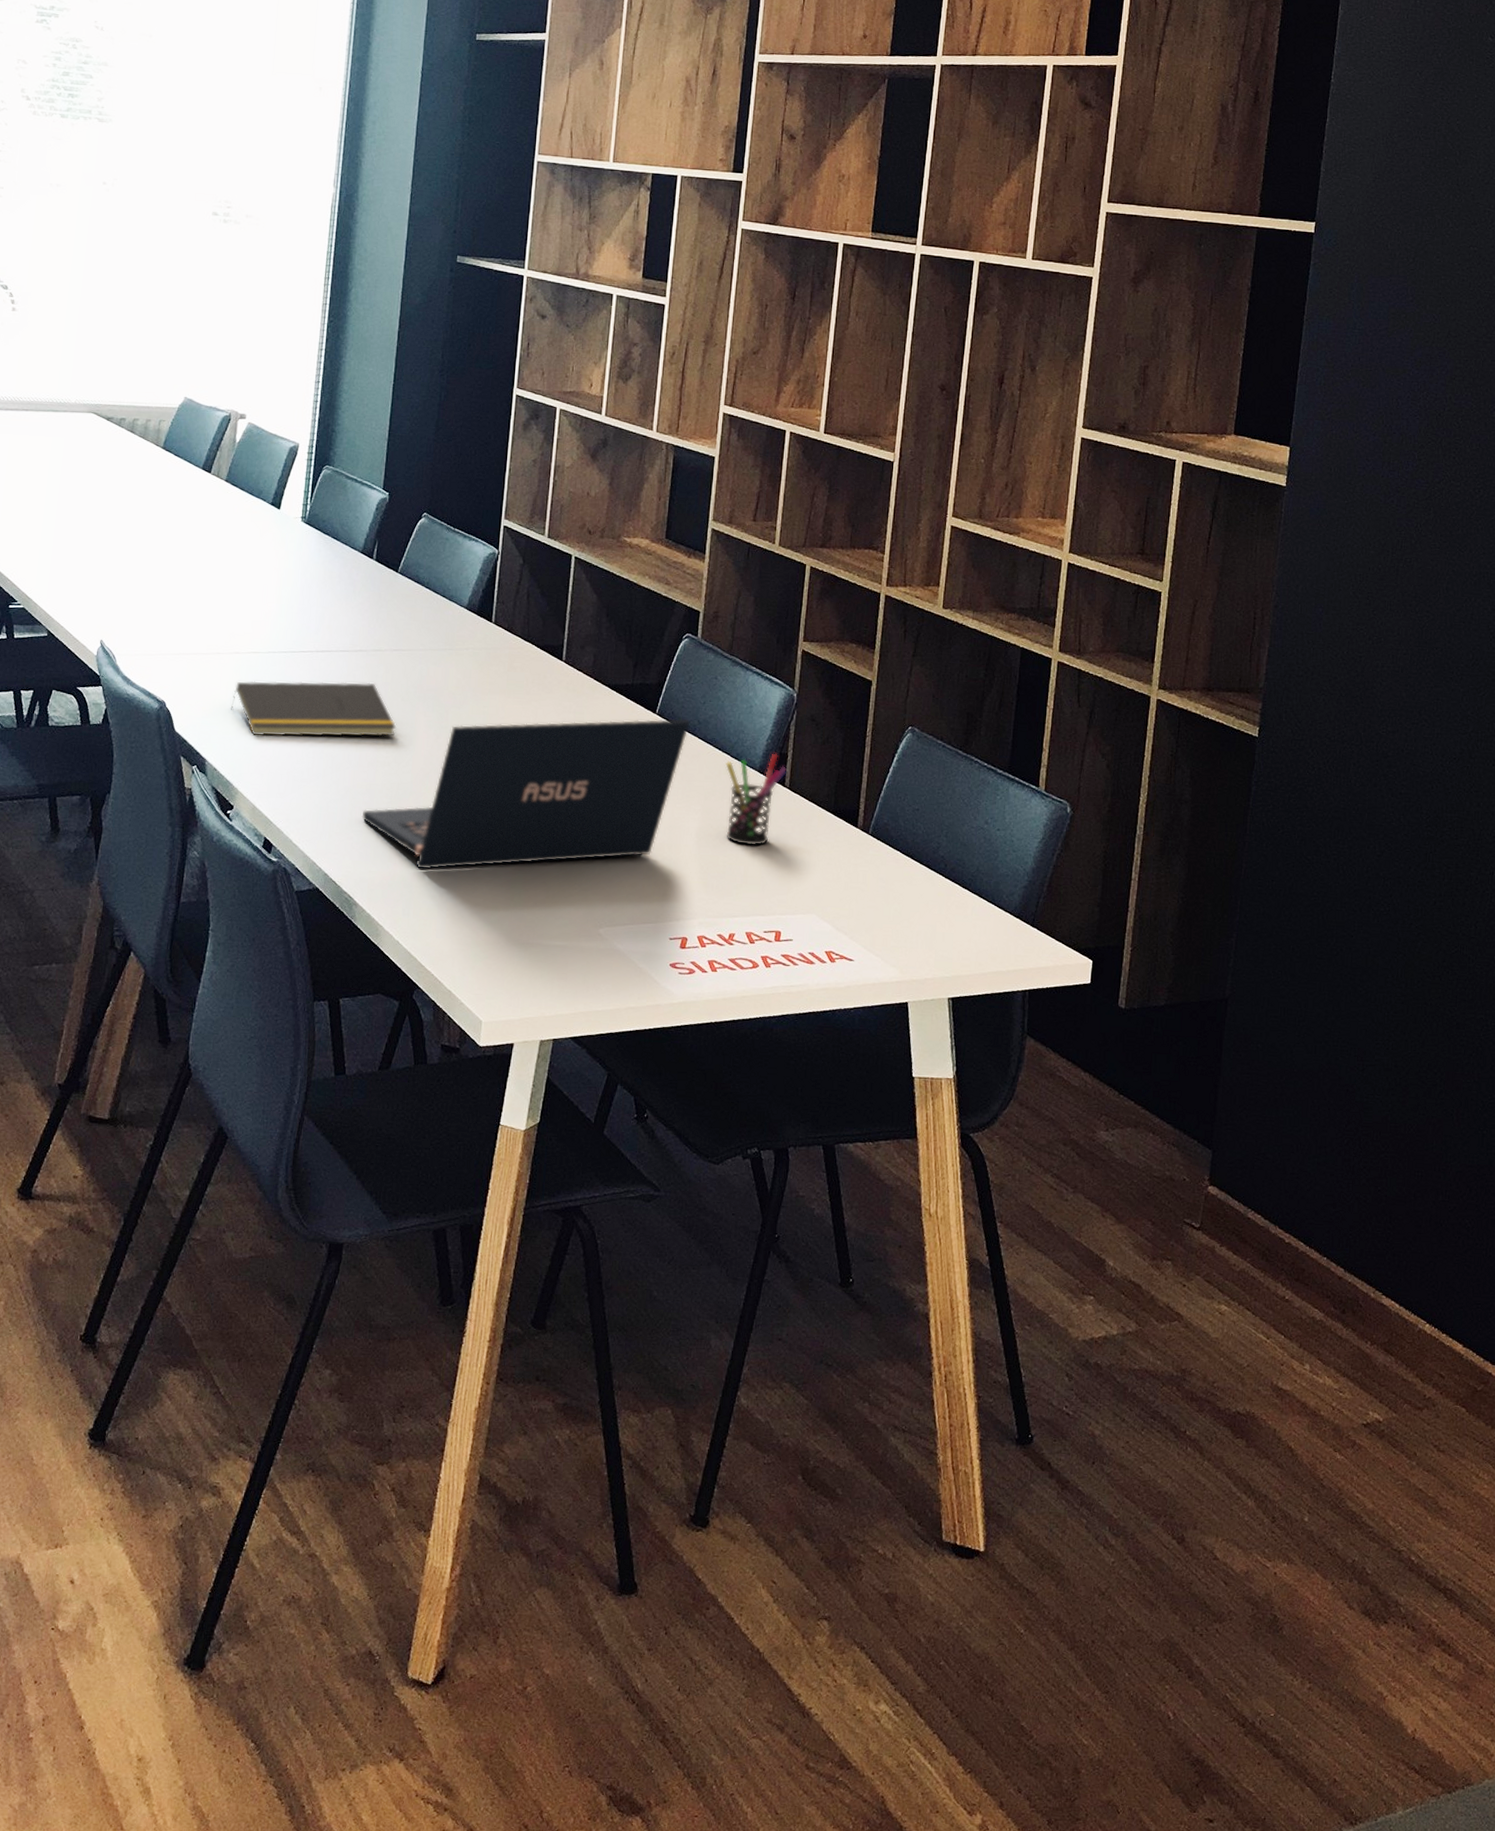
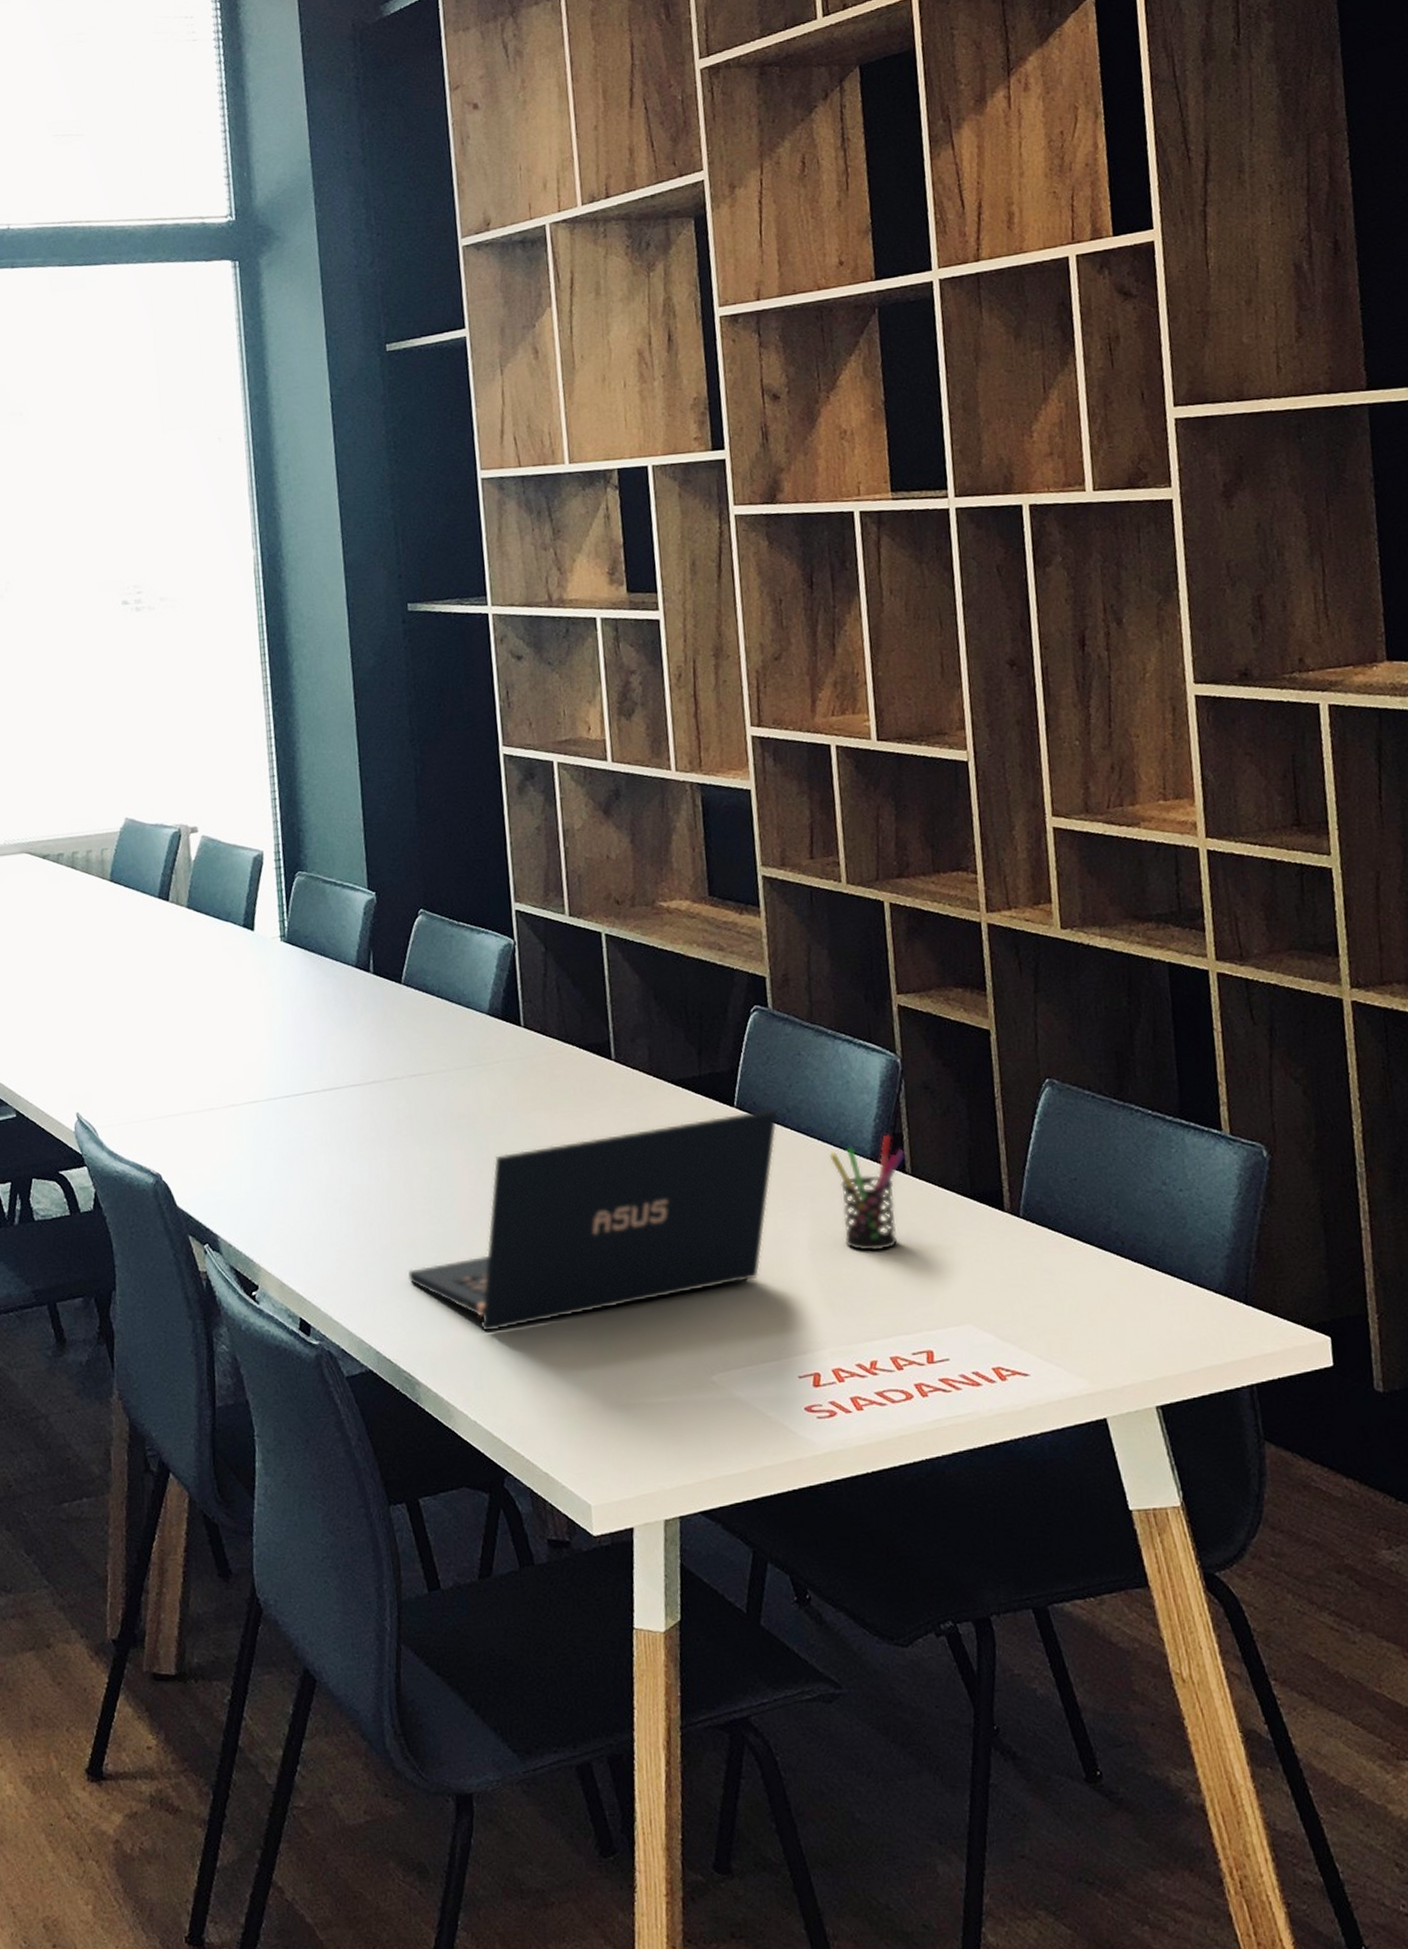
notepad: present [231,681,397,737] -> none [236,1118,431,1199]

